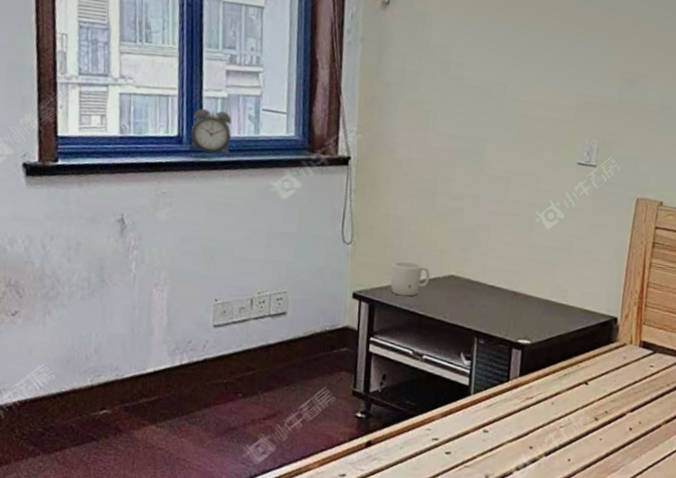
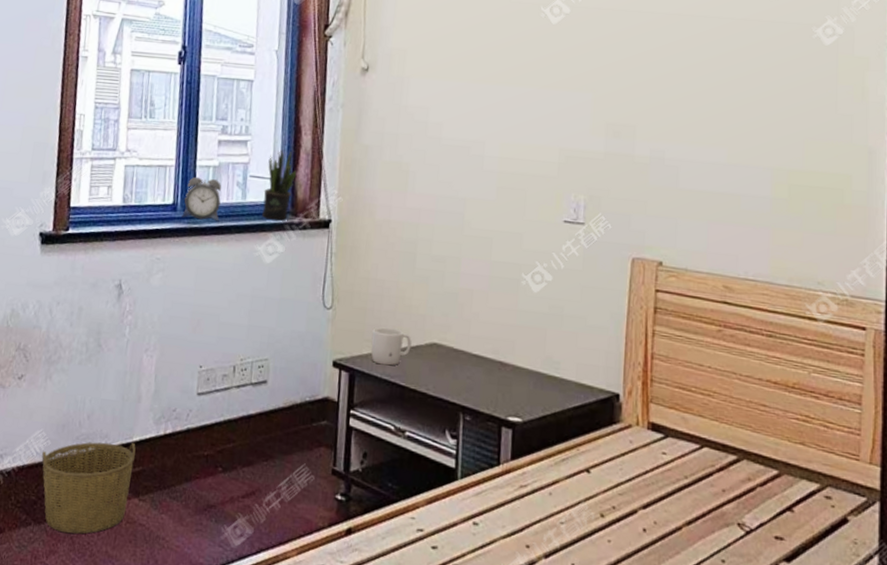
basket: none [46,373,151,461] -> present [41,442,136,534]
potted plant: none [277,83,313,158] -> present [262,150,296,222]

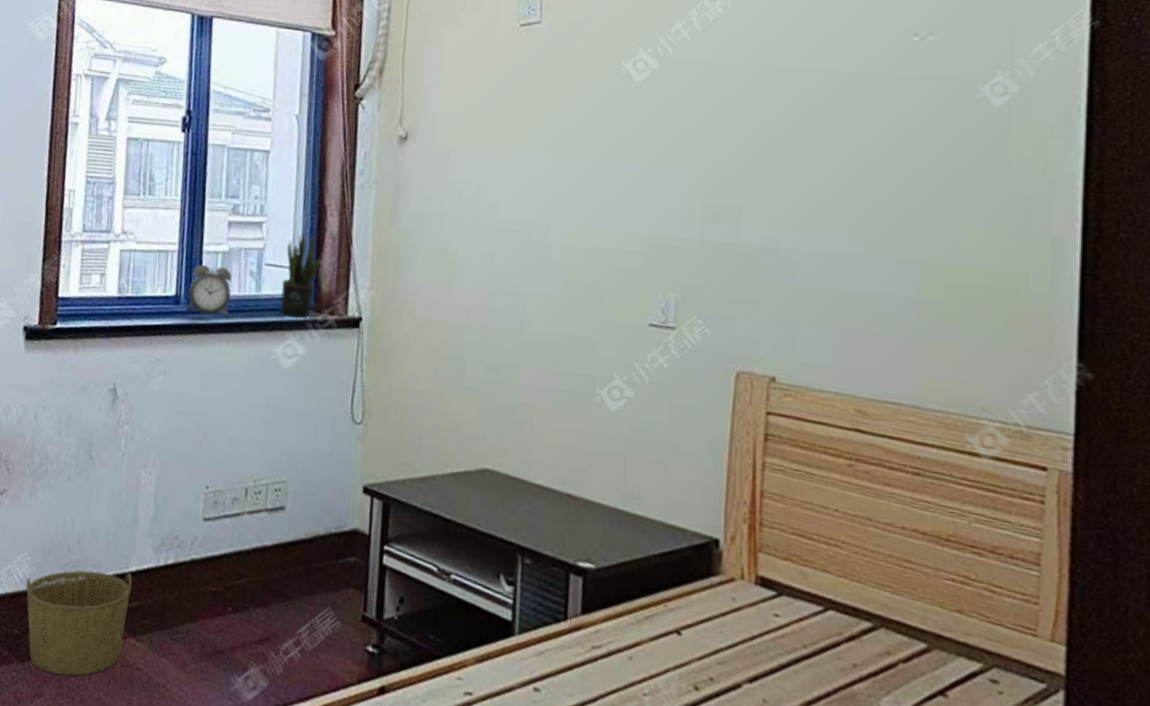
mug: present [371,326,412,366] -> none [409,447,459,495]

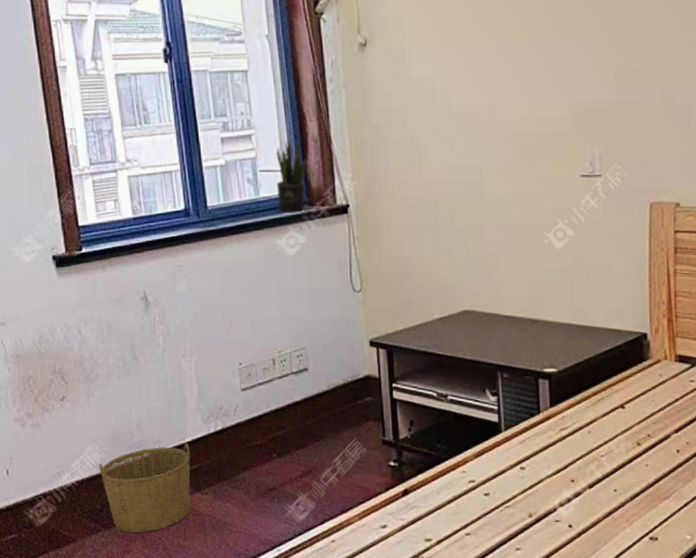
alarm clock: present [185,264,232,318] -> none [195,178,235,222]

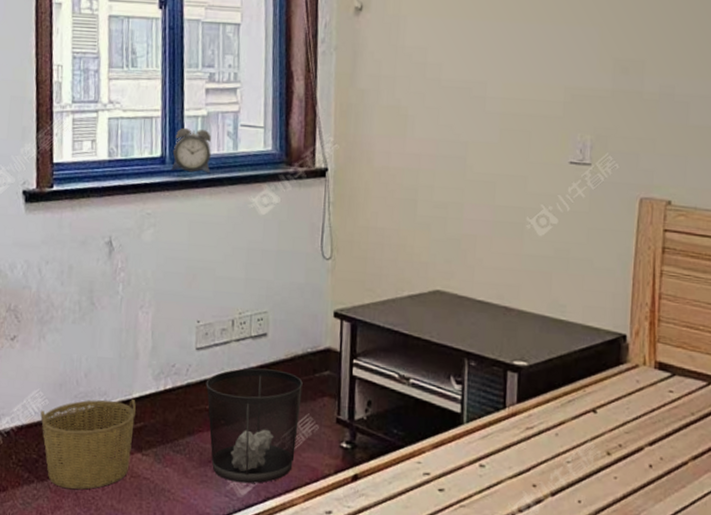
alarm clock: none [195,178,235,222] -> present [171,127,211,174]
waste bin: none [254,401,347,509] -> present [205,368,303,484]
potted plant: present [276,140,306,213] -> none [255,97,289,172]

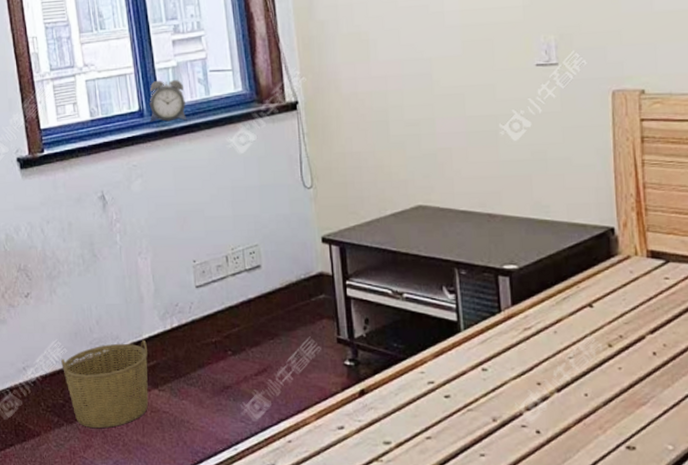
waste bin: present [205,368,303,484] -> none [209,298,302,408]

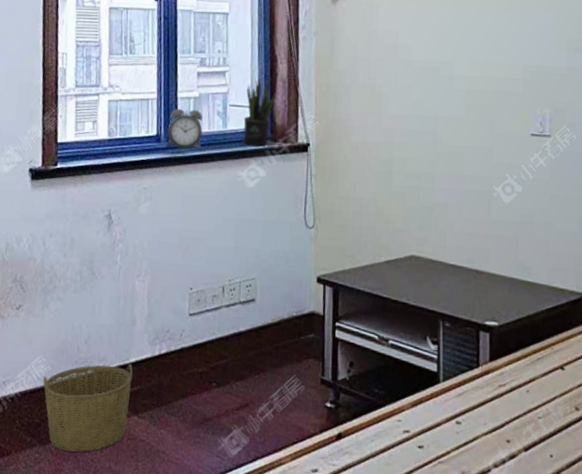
potted plant: none [225,39,255,112] -> present [243,79,274,148]

